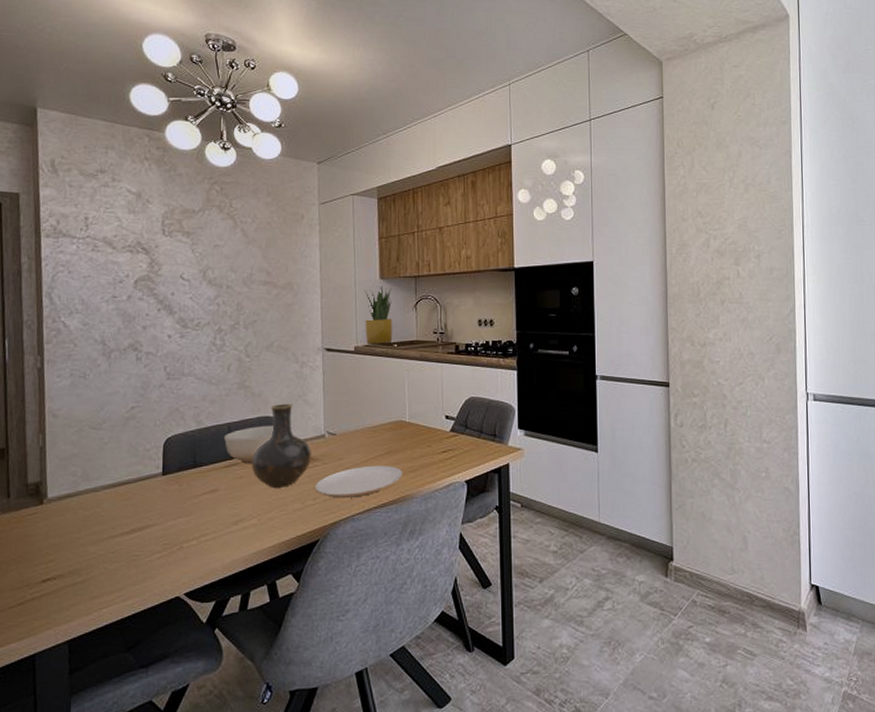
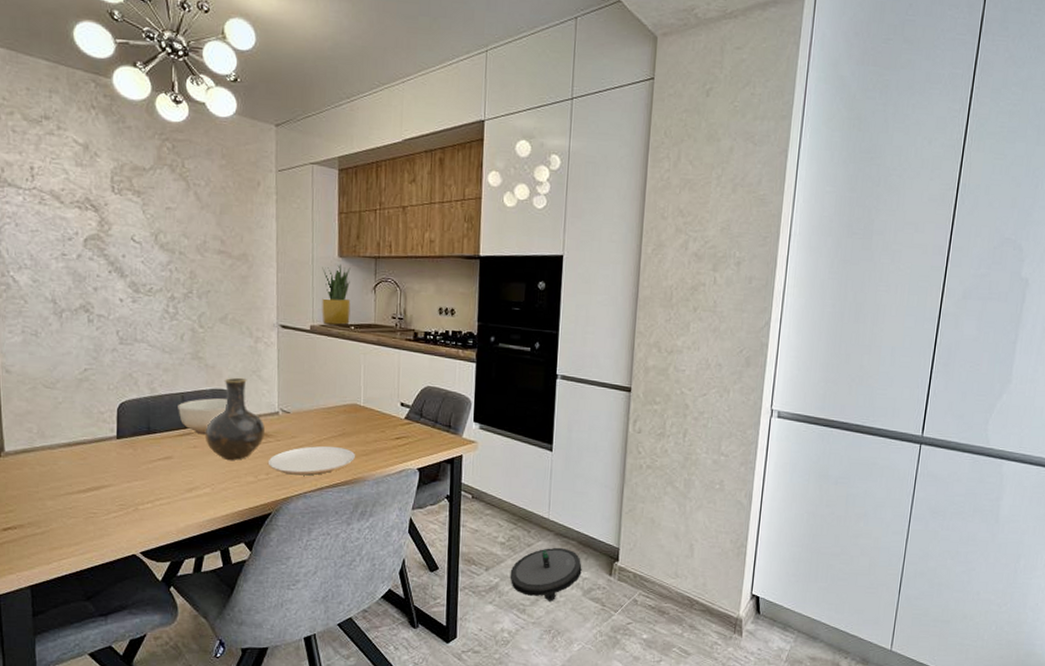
robot vacuum: none [564,551,637,610] -> present [510,547,582,602]

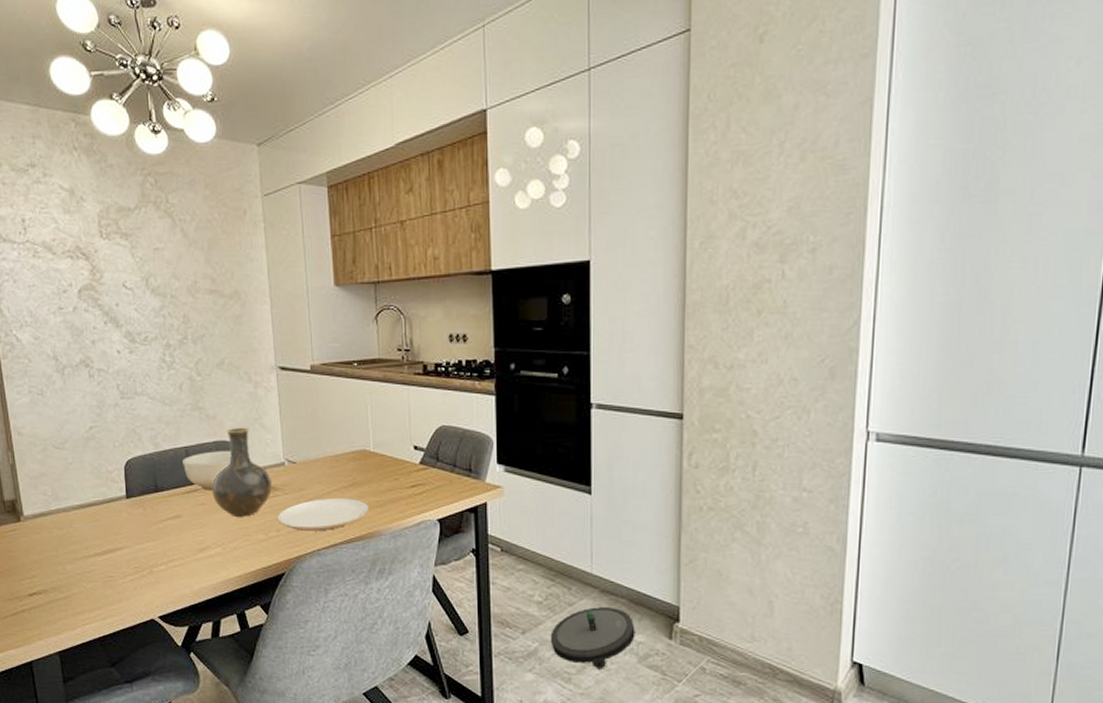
planter: present [321,264,351,325] -> none [318,294,352,362]

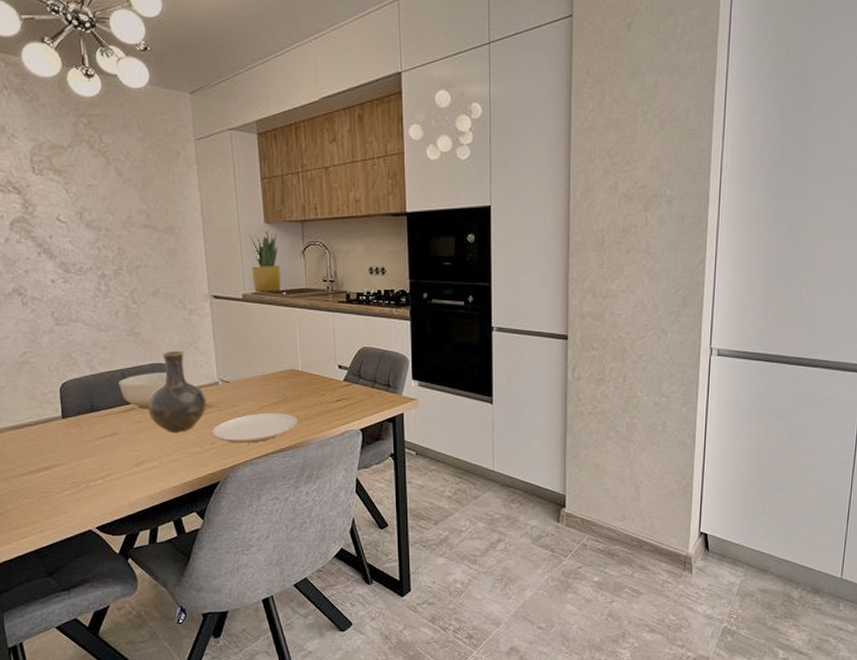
planter: none [318,294,352,362] -> present [249,230,281,291]
robot vacuum: present [550,606,635,670] -> none [459,497,530,551]

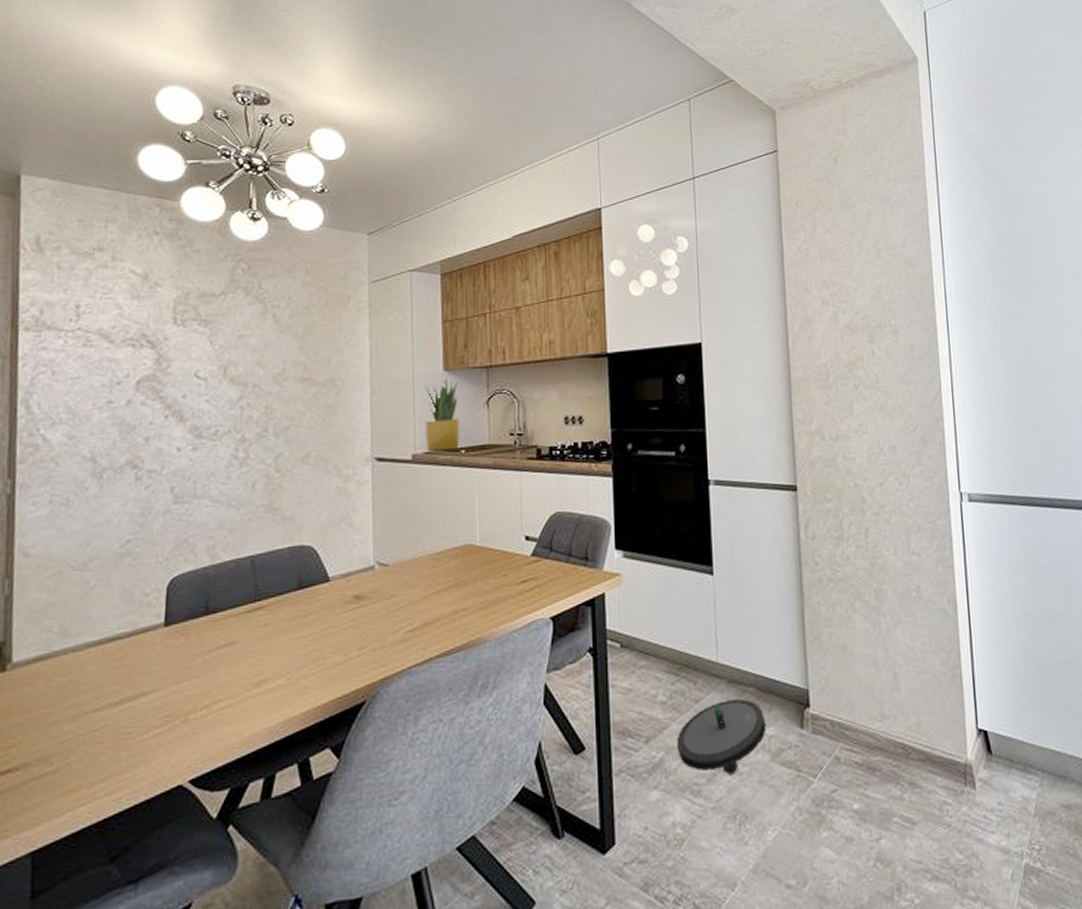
bowl: present [119,371,167,408] -> none [245,556,309,606]
vase: present [147,350,208,432] -> none [279,527,358,637]
plate: present [212,412,299,443] -> none [360,601,473,646]
robot vacuum: none [459,497,530,551] -> present [676,698,766,775]

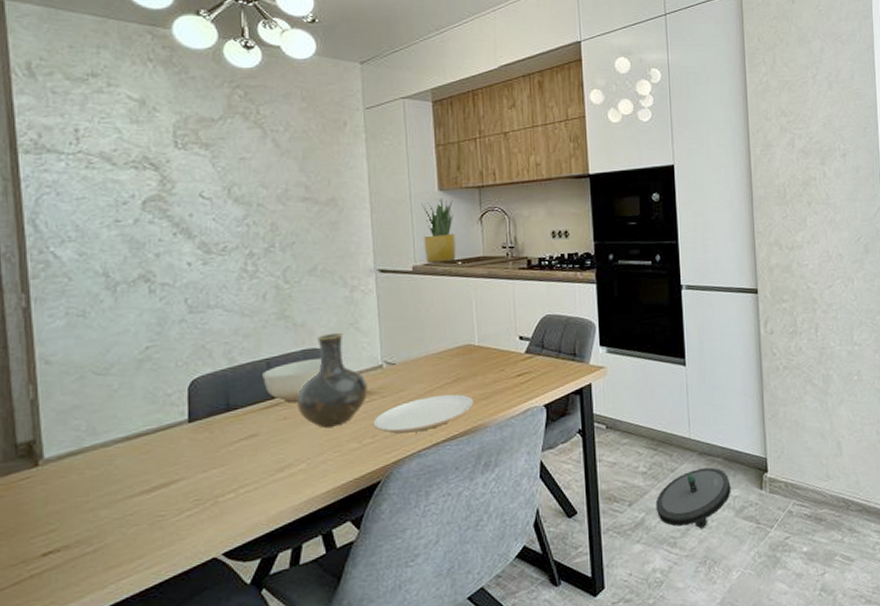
bowl: none [245,556,309,606] -> present [262,357,322,402]
vase: none [279,527,358,637] -> present [296,332,369,428]
plate: none [360,601,473,646] -> present [373,394,475,434]

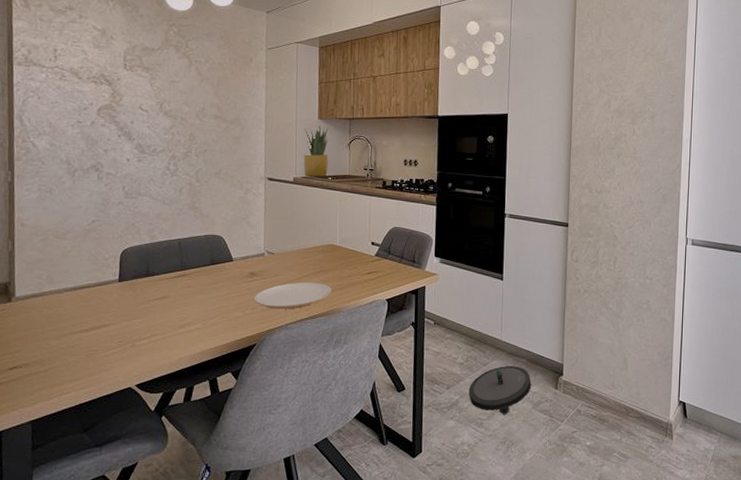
bowl: present [262,357,322,402] -> none [175,242,219,275]
vase: present [296,332,369,428] -> none [198,224,253,297]

